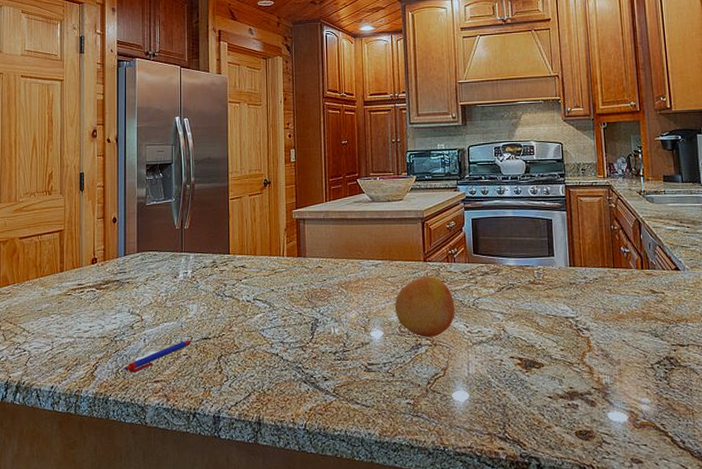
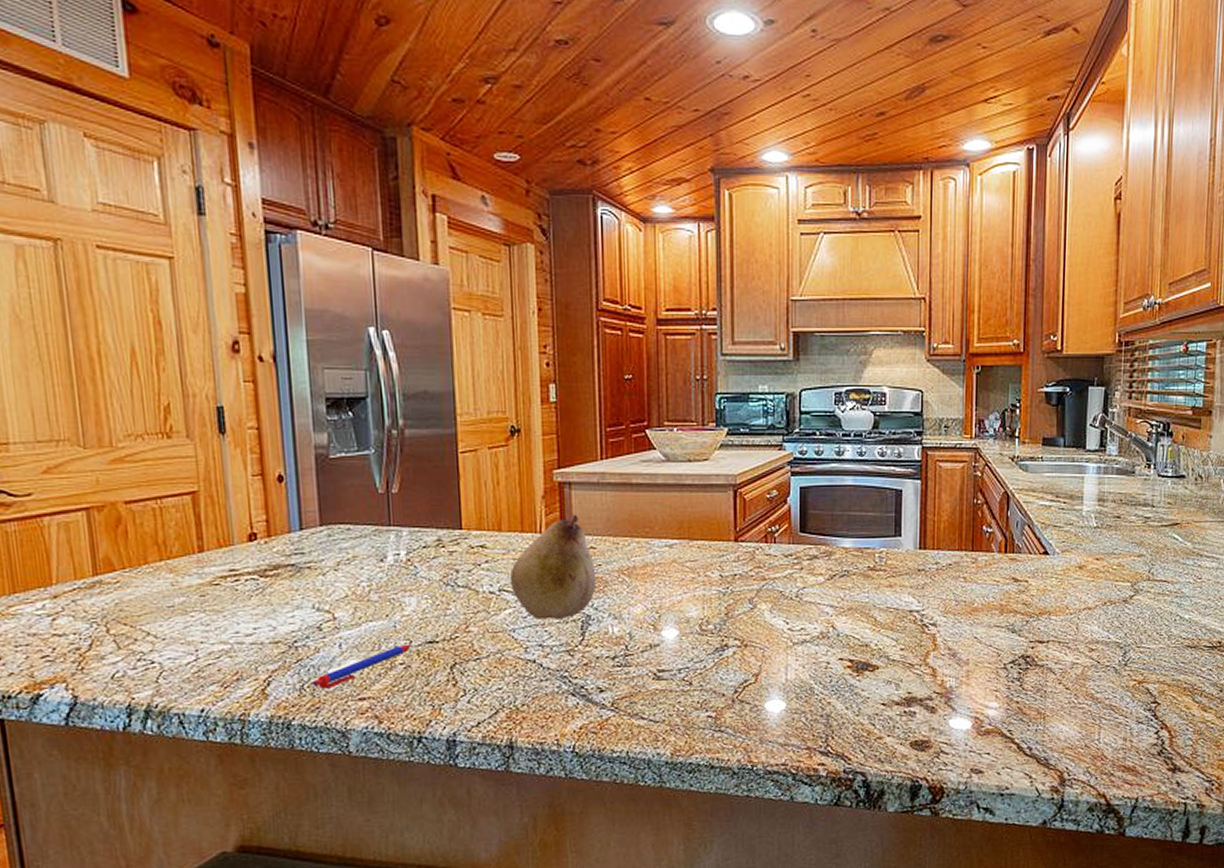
fruit: none [261,242,323,322] -> present [509,514,597,620]
fruit: present [394,276,455,337] -> none [694,560,773,637]

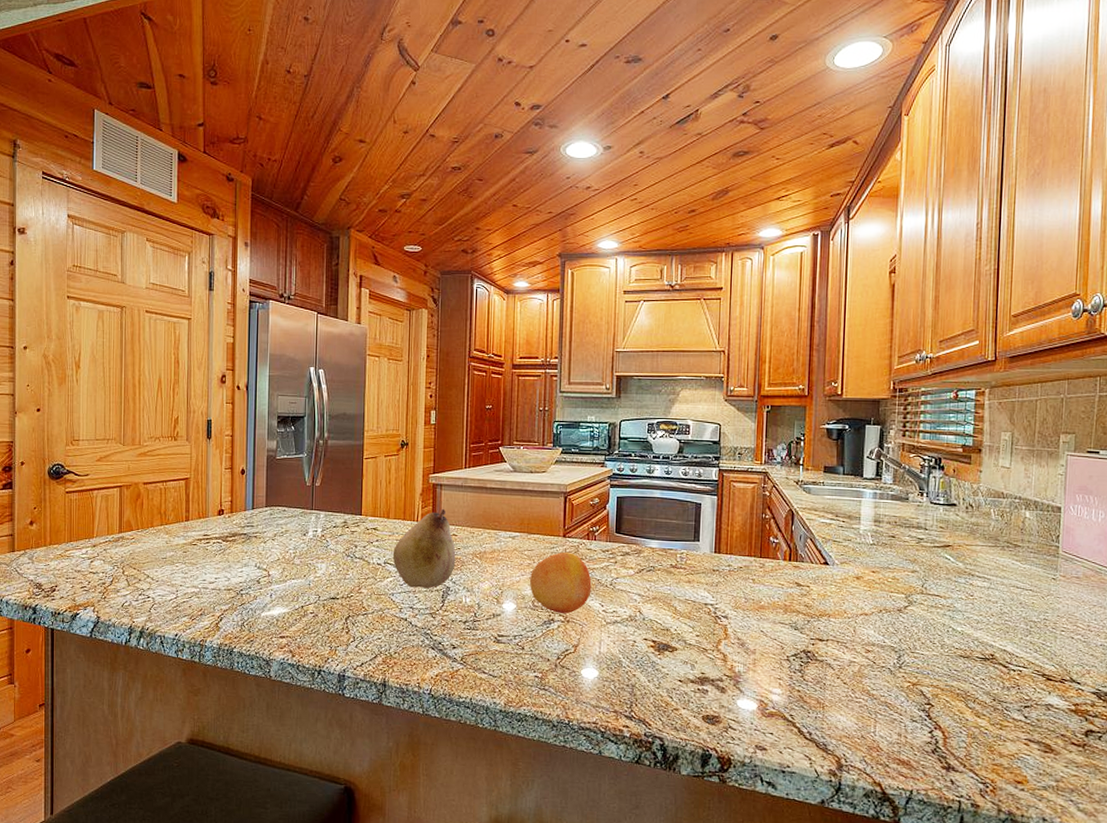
pen: present [312,644,413,689] -> none [250,598,320,627]
fruit: none [694,560,773,637] -> present [529,552,592,614]

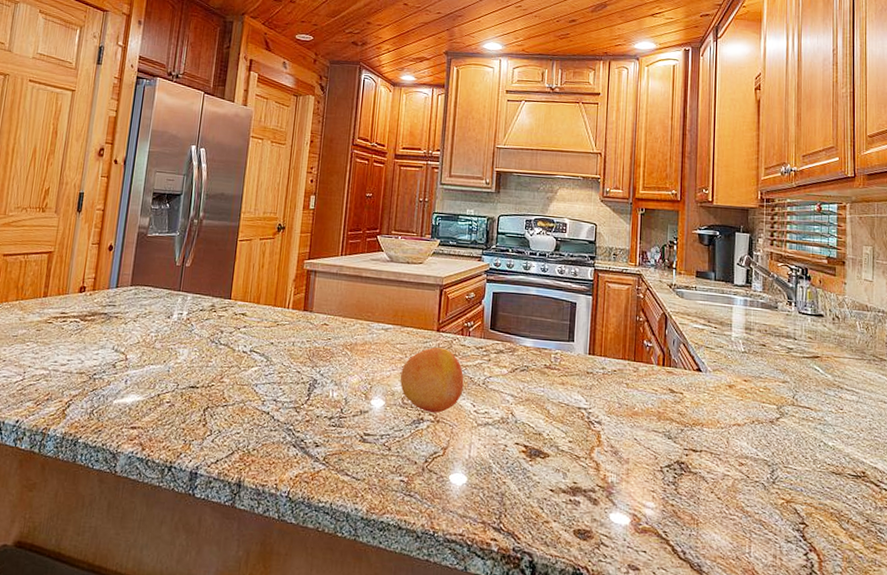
fruit: present [392,508,456,588] -> none [259,296,326,380]

